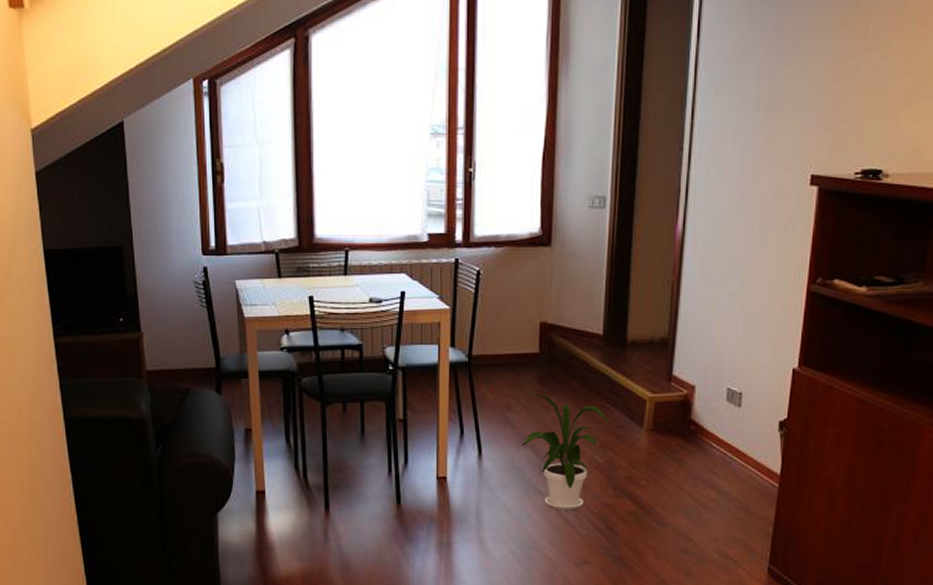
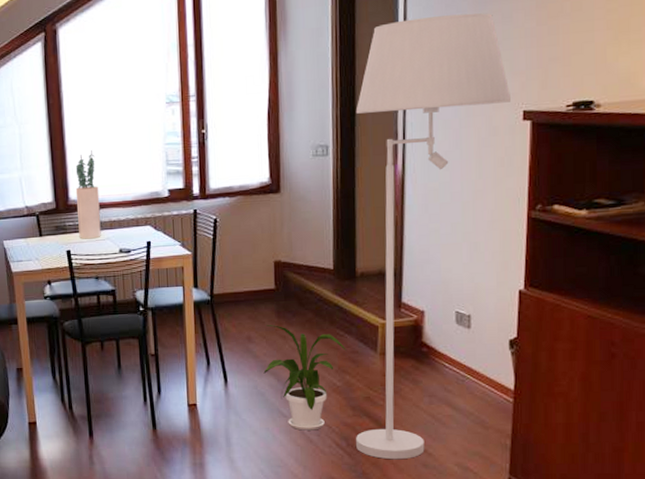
vase: none [322,182,349,284] -> present [75,150,101,240]
floor lamp: none [615,62,799,545] -> present [355,13,511,460]

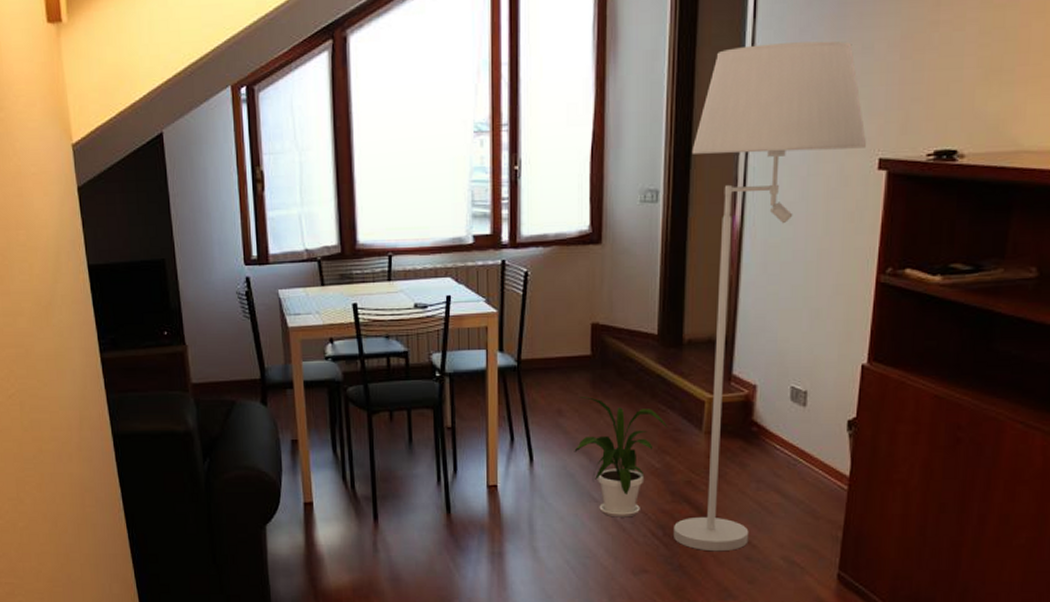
vase: present [75,150,101,240] -> none [365,185,394,291]

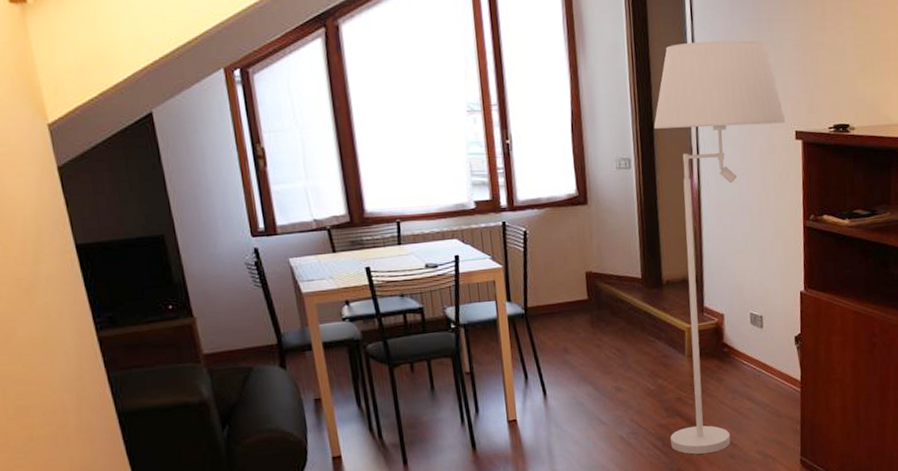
house plant: present [574,395,668,518] -> none [580,334,658,436]

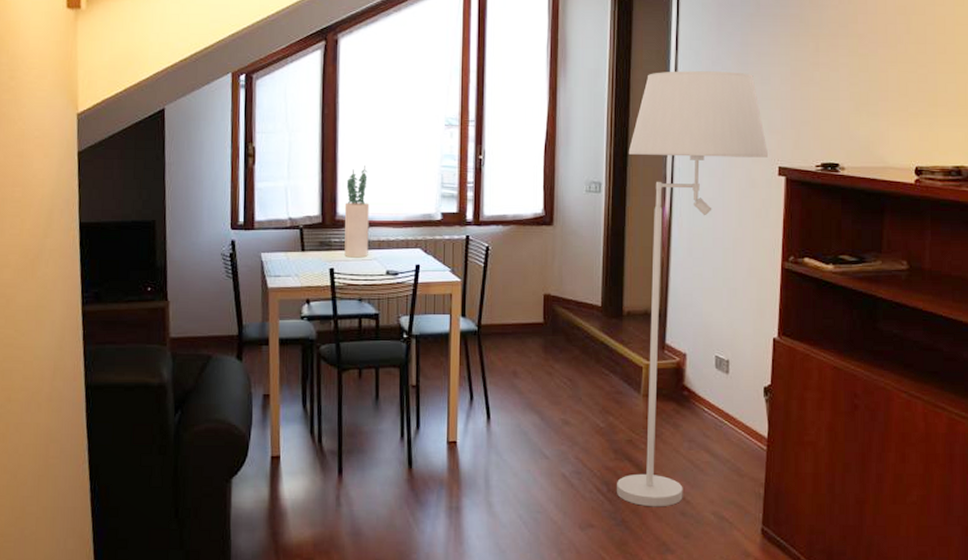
vase: none [370,159,404,255] -> present [344,166,369,258]

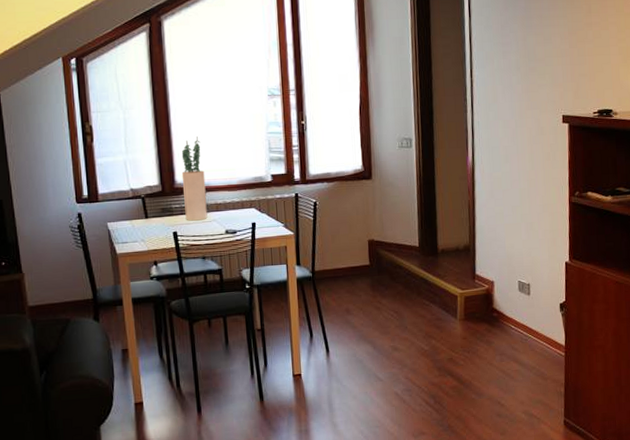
floor lamp: present [617,71,768,507] -> none [433,34,553,413]

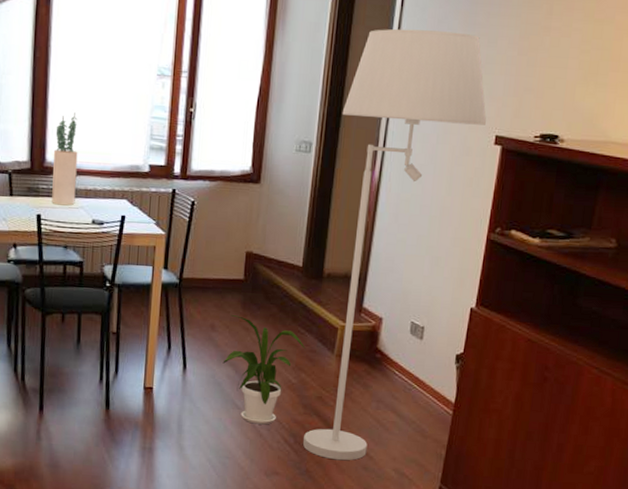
house plant: none [361,297,432,393] -> present [222,314,305,425]
floor lamp: none [433,34,553,413] -> present [303,28,486,461]

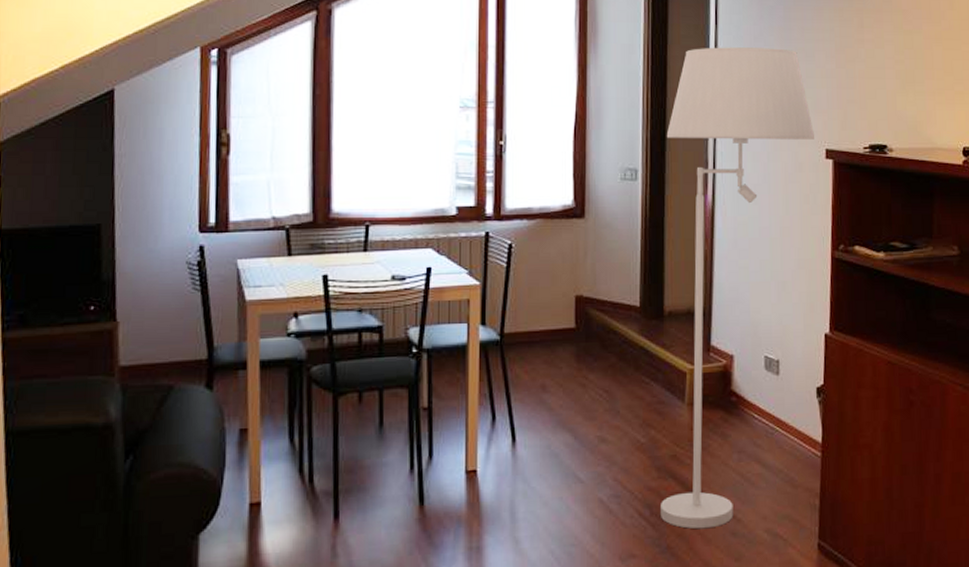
vase: present [52,113,78,206] -> none [340,154,371,262]
house plant: present [222,314,305,425] -> none [558,370,652,499]

